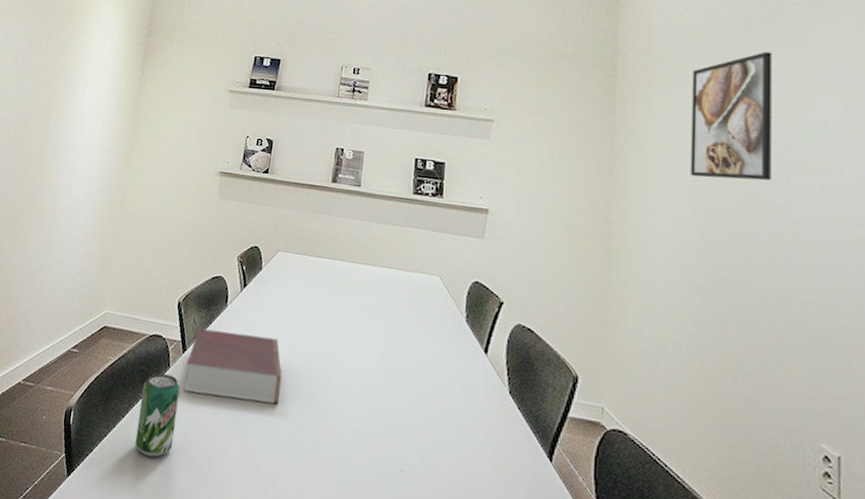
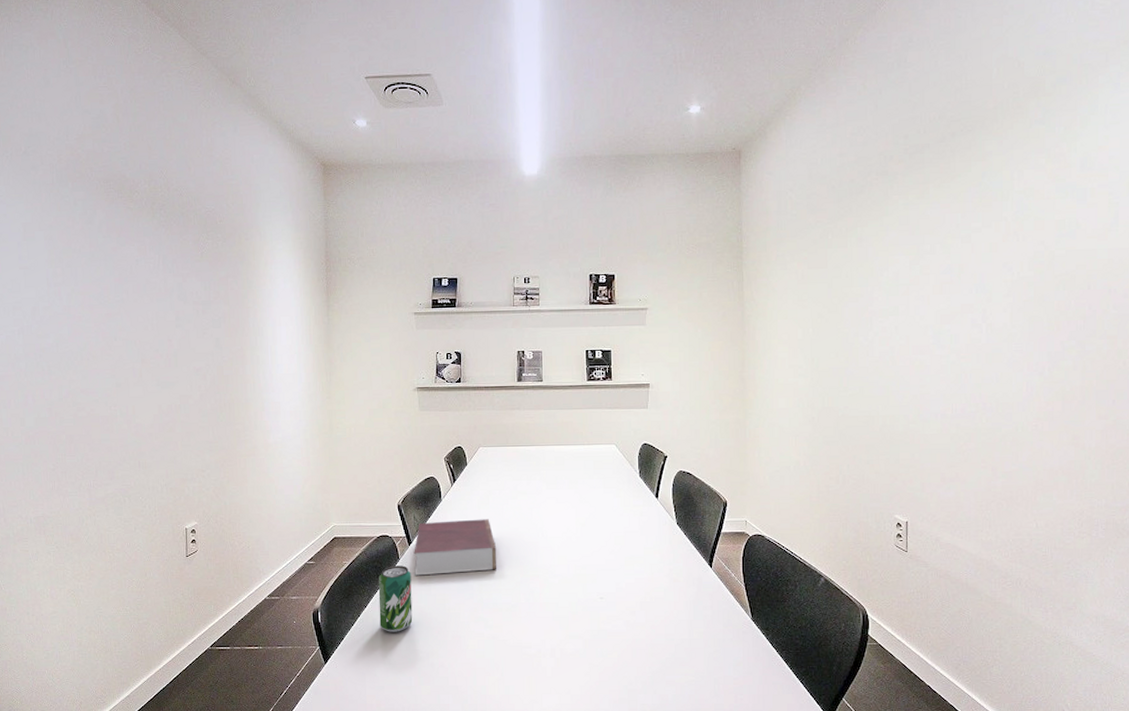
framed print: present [690,51,772,181] -> none [801,222,860,333]

